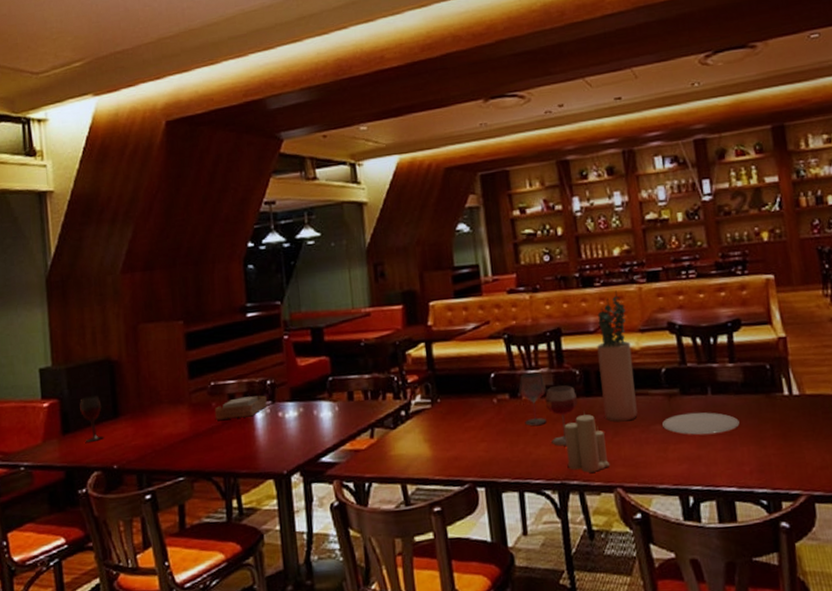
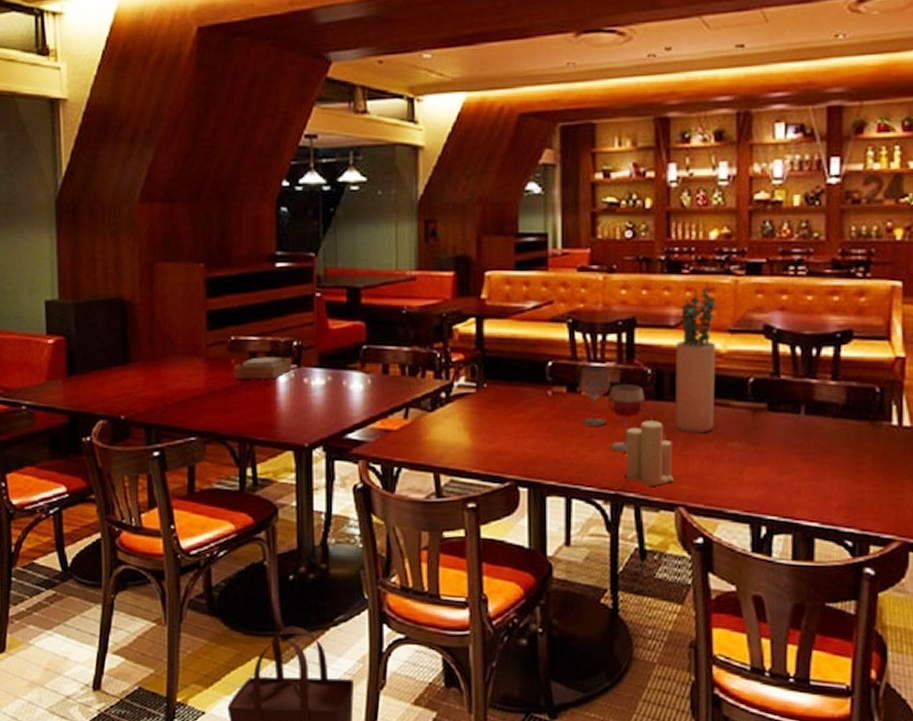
wine glass: present [80,394,104,442] -> none [87,336,112,387]
plate: present [662,412,740,436] -> none [742,432,833,460]

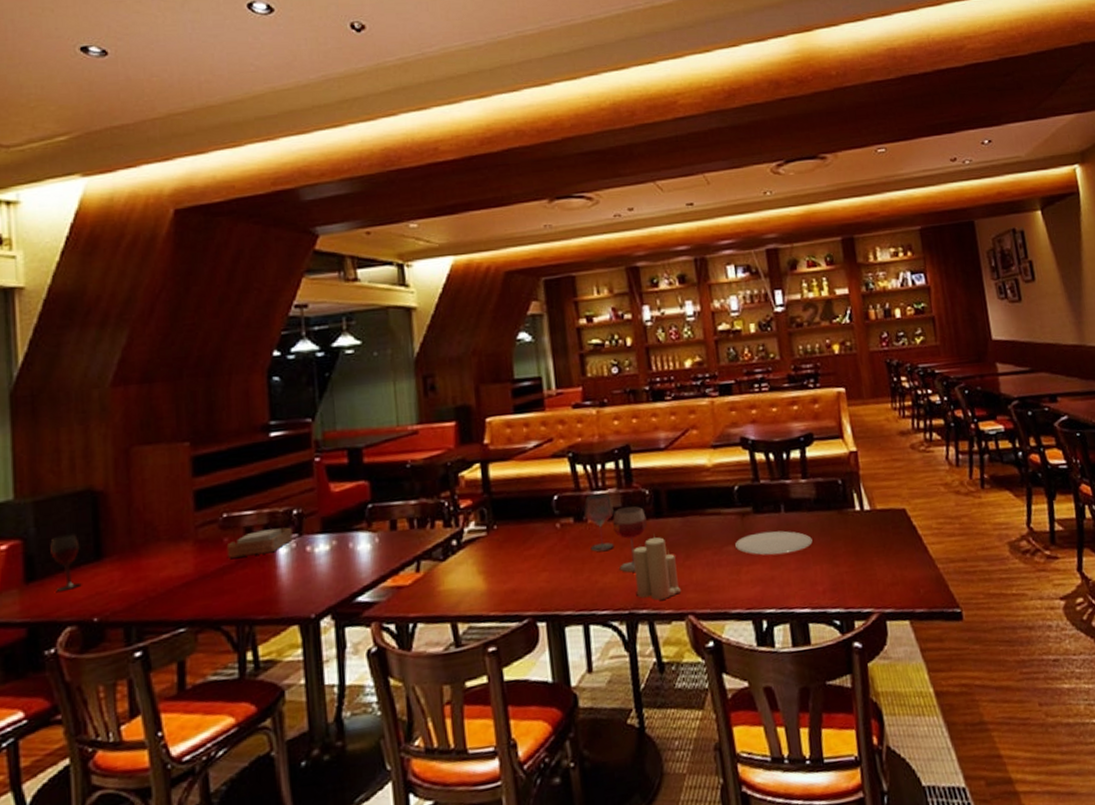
wine glass: none [87,336,112,387] -> present [50,532,82,591]
vase: present [675,281,716,434] -> none [668,404,710,545]
plate: none [742,432,833,460] -> present [735,530,813,556]

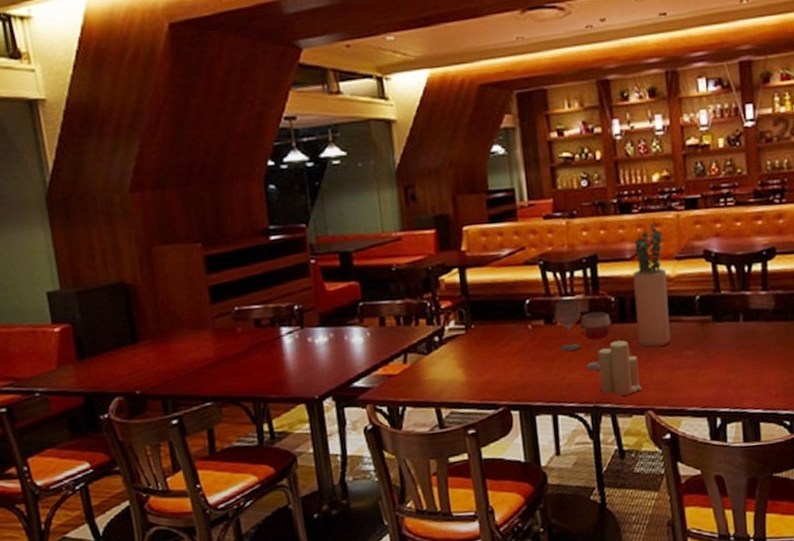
wine glass: present [50,532,82,591] -> none [94,319,124,368]
napkin holder: present [226,527,293,558] -> none [240,320,296,346]
vase: none [668,404,710,545] -> present [633,217,671,348]
plate: present [735,530,813,556] -> none [694,338,769,361]

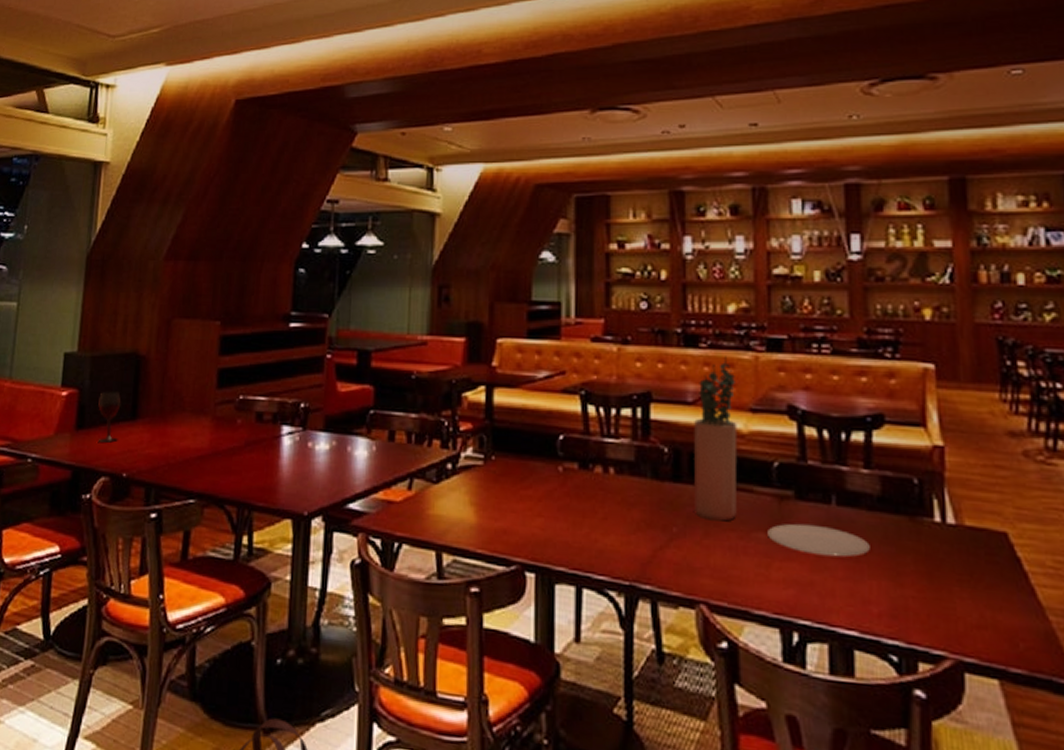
wine glass: none [94,319,124,368] -> present [98,390,122,443]
wine glass: present [553,298,581,352] -> none [591,440,624,509]
wineglass: present [580,311,612,371] -> none [621,463,661,539]
candle: present [598,337,643,396] -> none [640,499,695,579]
plate: none [694,338,769,361] -> present [768,523,870,558]

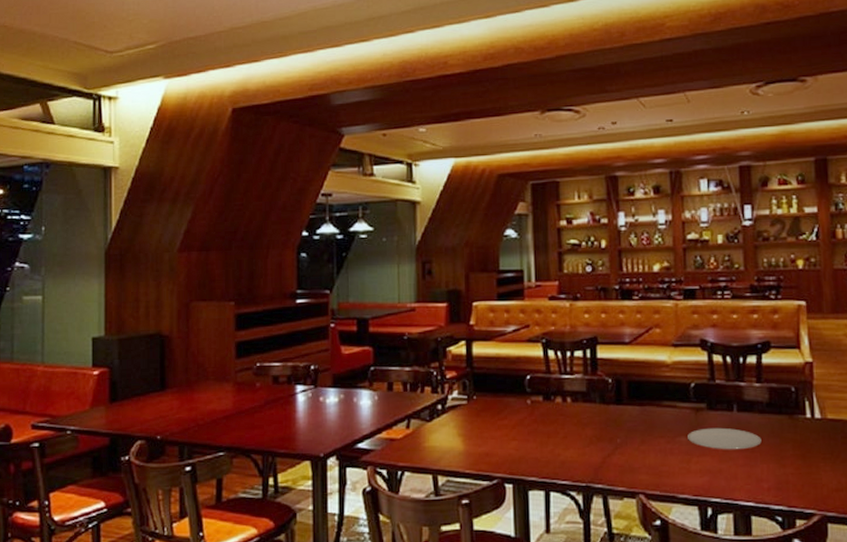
wine glass: present [98,390,122,443] -> none [129,366,150,411]
vase: present [694,356,738,522] -> none [631,305,665,431]

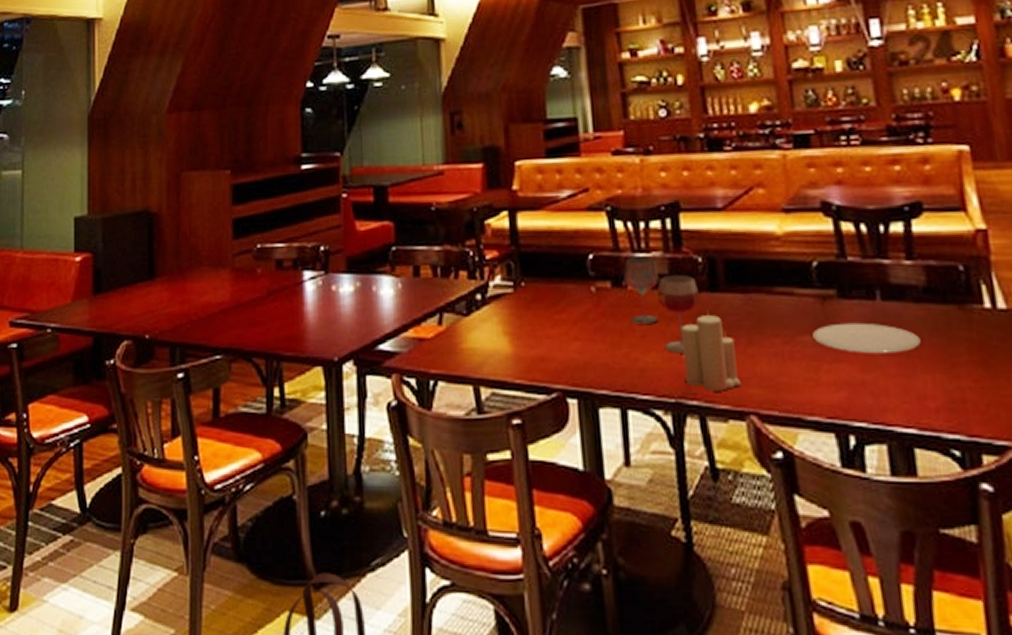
wine glass: none [552,377,579,429] -> present [623,255,659,325]
wineglass: none [576,392,608,450] -> present [657,275,699,354]
candle: none [593,418,635,478] -> present [681,310,742,391]

